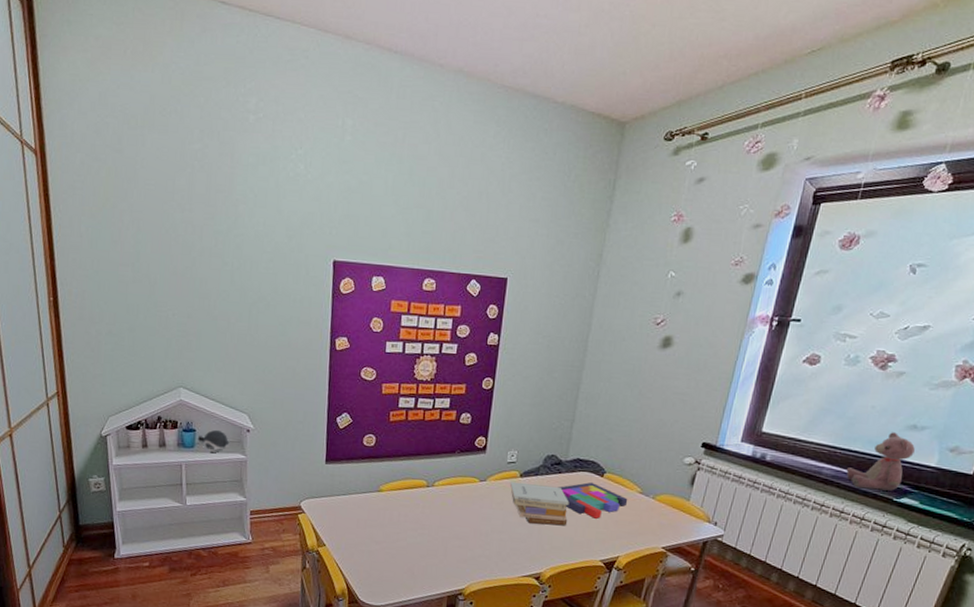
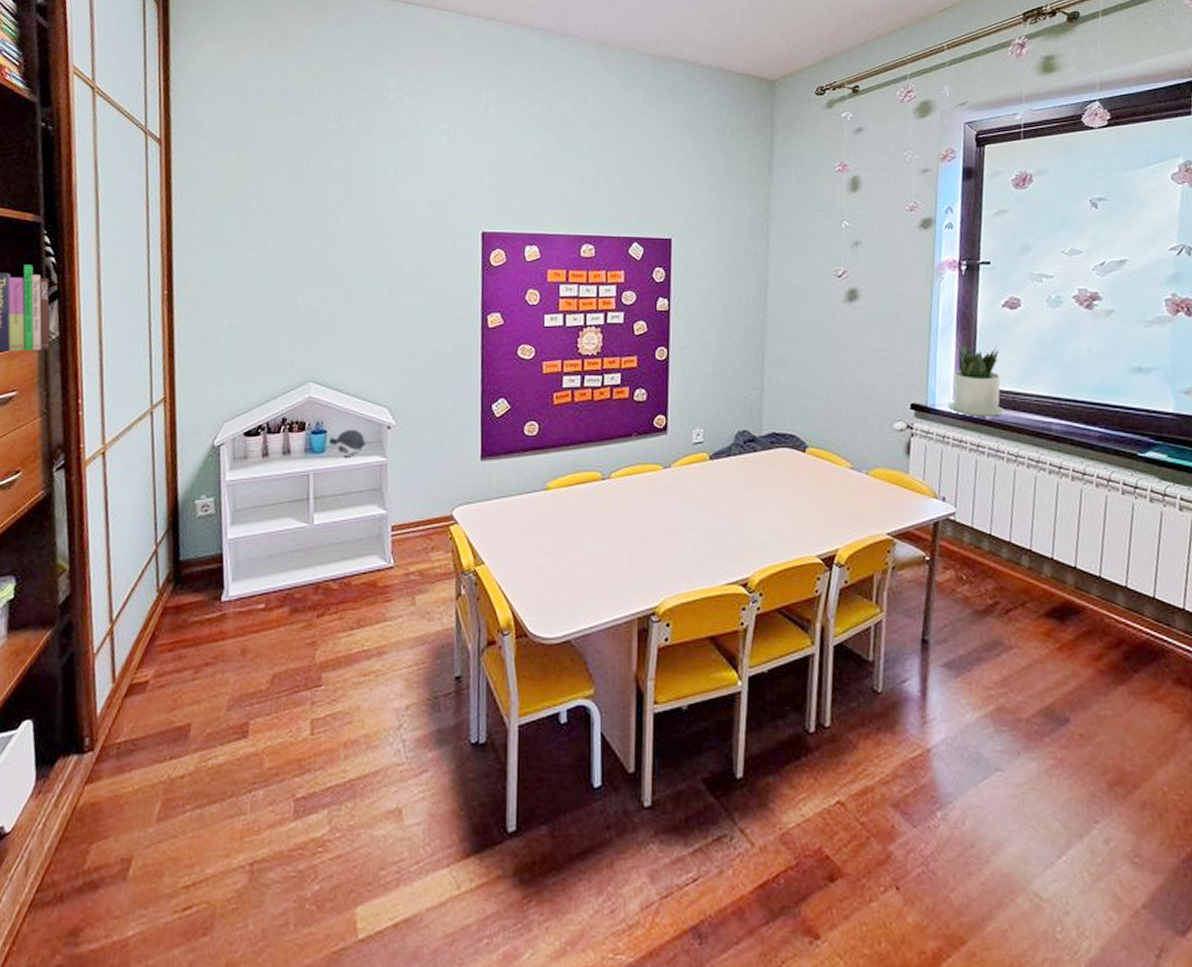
books: present [509,481,569,526] -> none [698,466,772,516]
toy blocks: present [558,482,628,519] -> none [755,459,838,504]
planter: none [734,393,792,460] -> present [947,344,1004,418]
teddy bear: present [846,432,915,491] -> none [1077,377,1147,444]

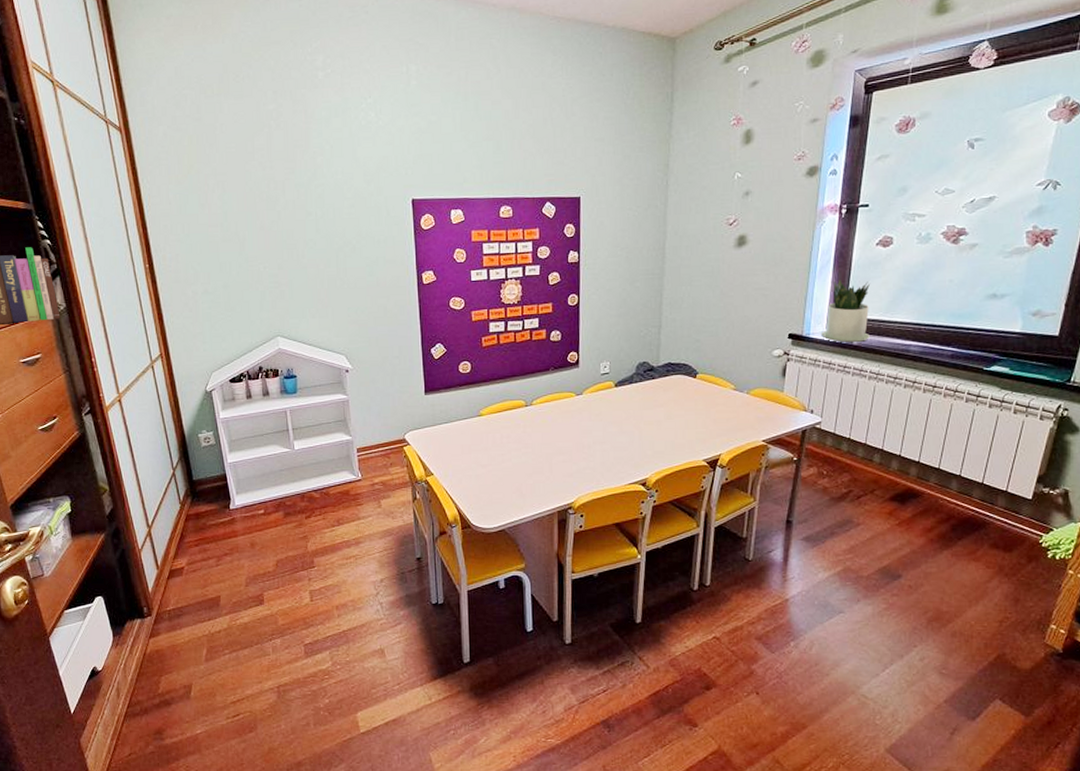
toy animal: present [328,430,367,458] -> none [298,374,330,397]

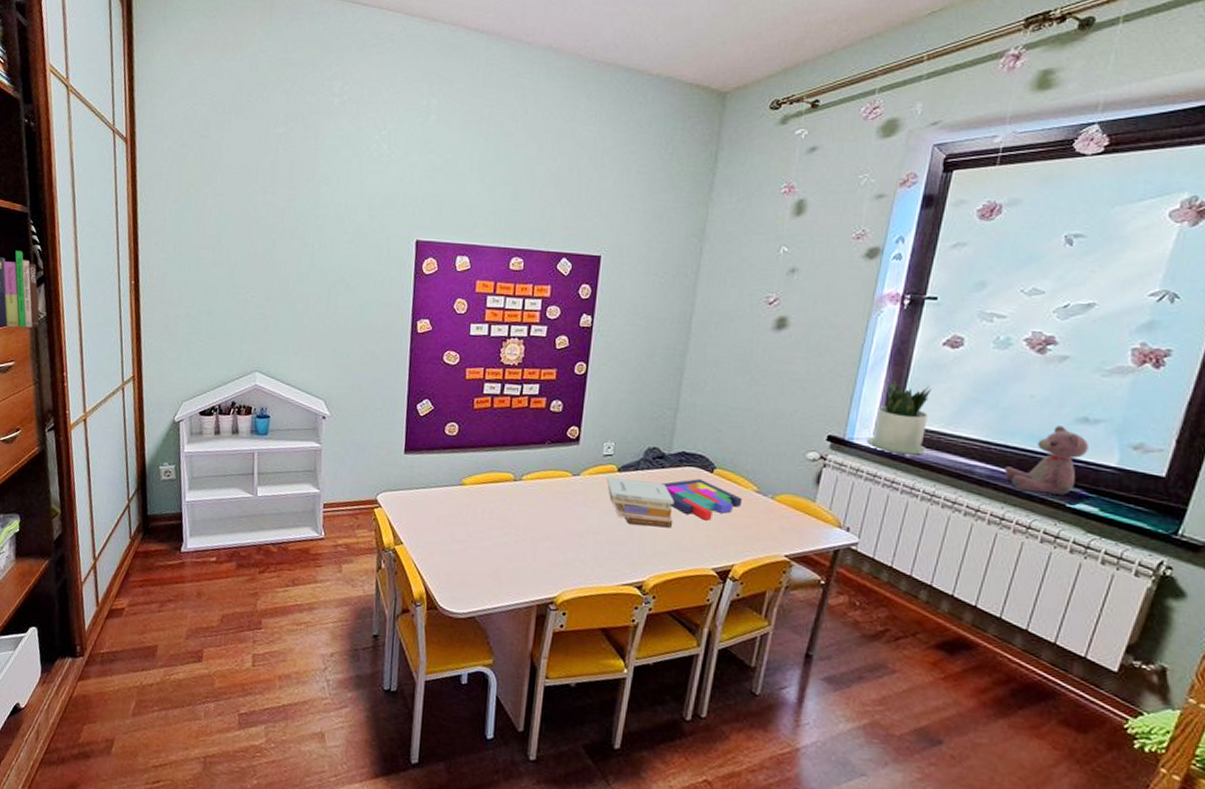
books: none [605,392,667,431] -> present [606,476,675,528]
toy blocks: none [653,384,723,419] -> present [661,478,743,521]
teddy bear: none [933,303,998,361] -> present [1004,425,1088,495]

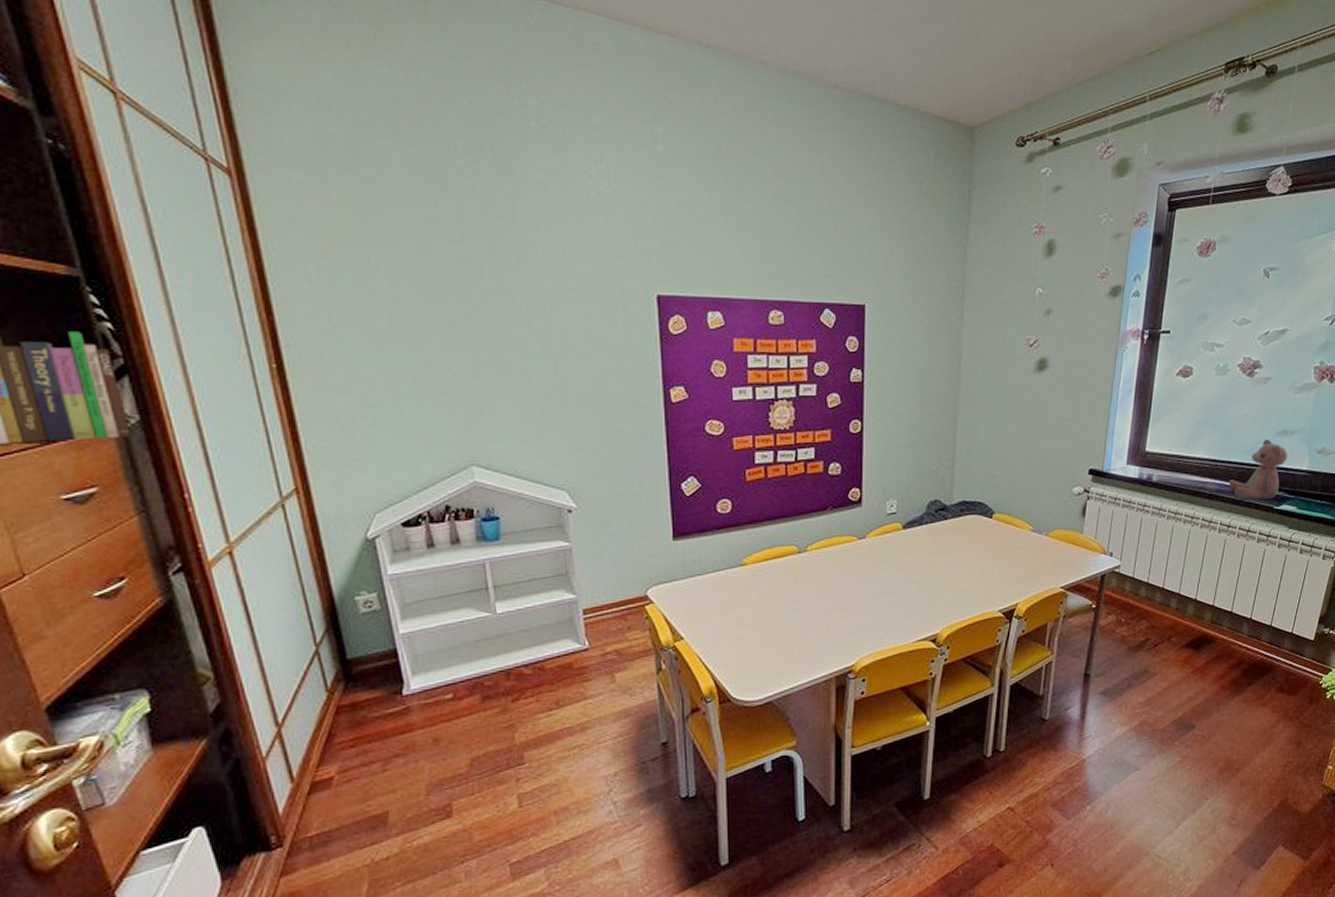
books: present [606,476,675,528] -> none [892,535,960,580]
toy blocks: present [661,478,743,521] -> none [945,525,1021,565]
planter: present [866,380,933,456] -> none [1121,411,1171,480]

